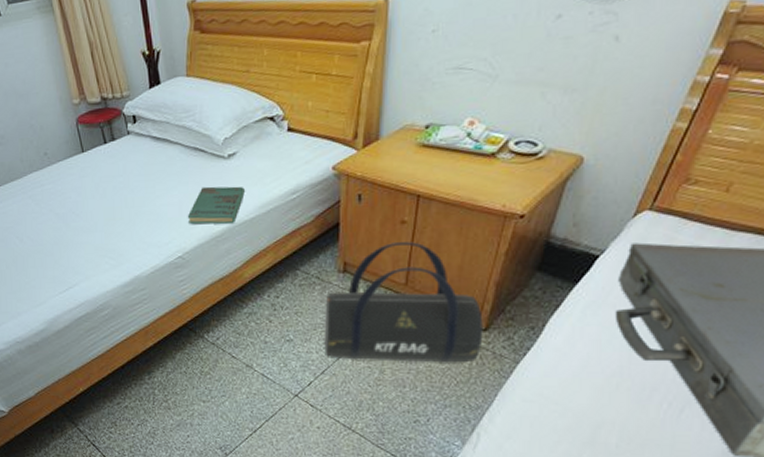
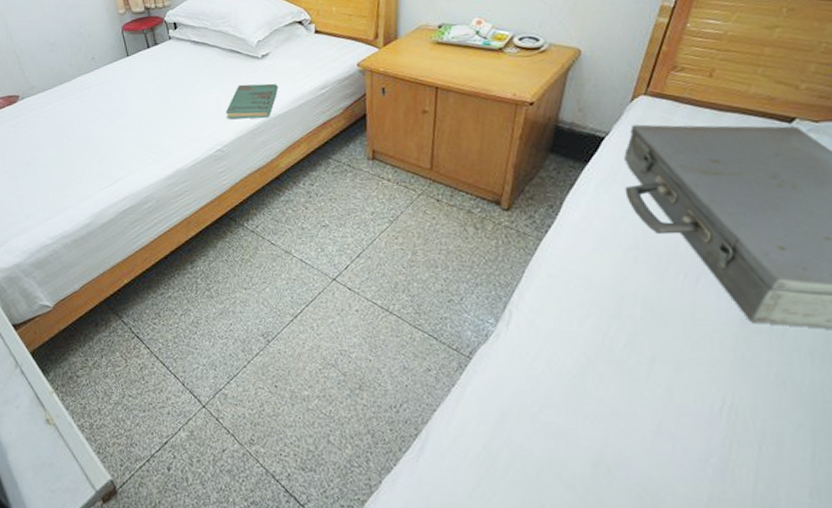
duffel bag: present [324,242,483,363] -> none [356,129,506,243]

